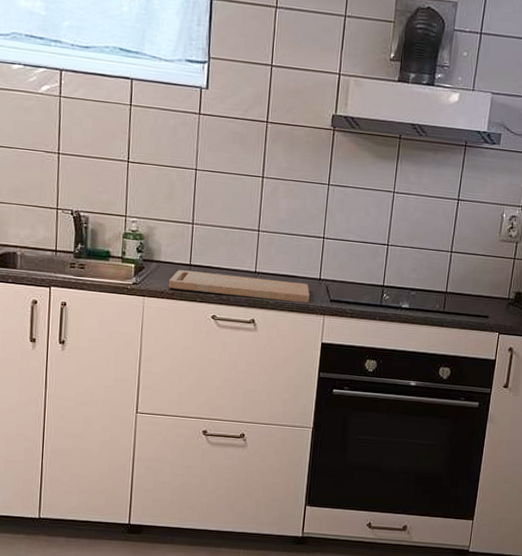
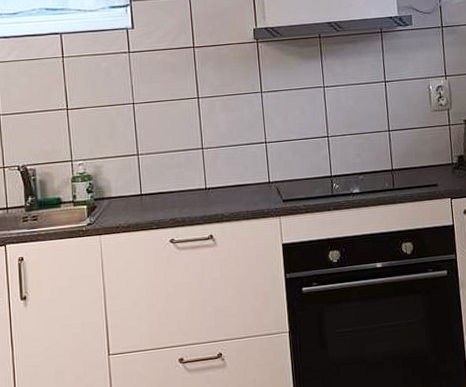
cutting board: present [168,270,310,303] -> none [122,189,263,222]

